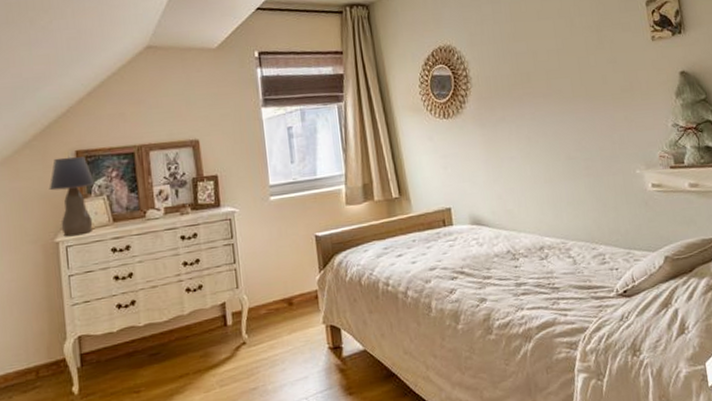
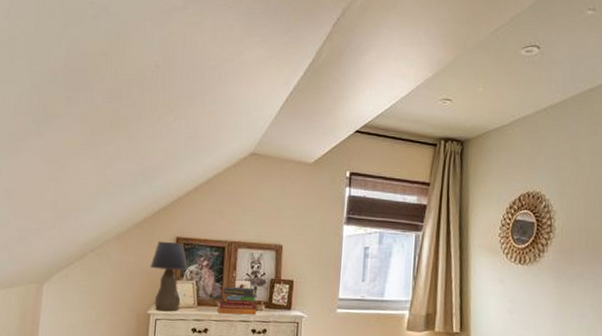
books: none [135,191,183,227] -> present [217,286,257,316]

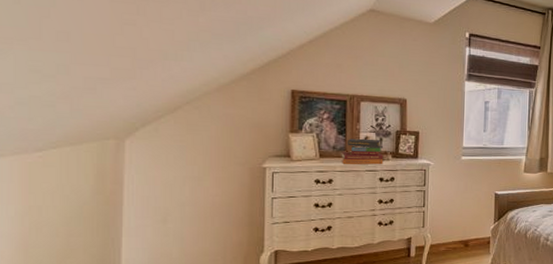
table lamp: present [150,240,188,312] -> none [262,93,307,165]

